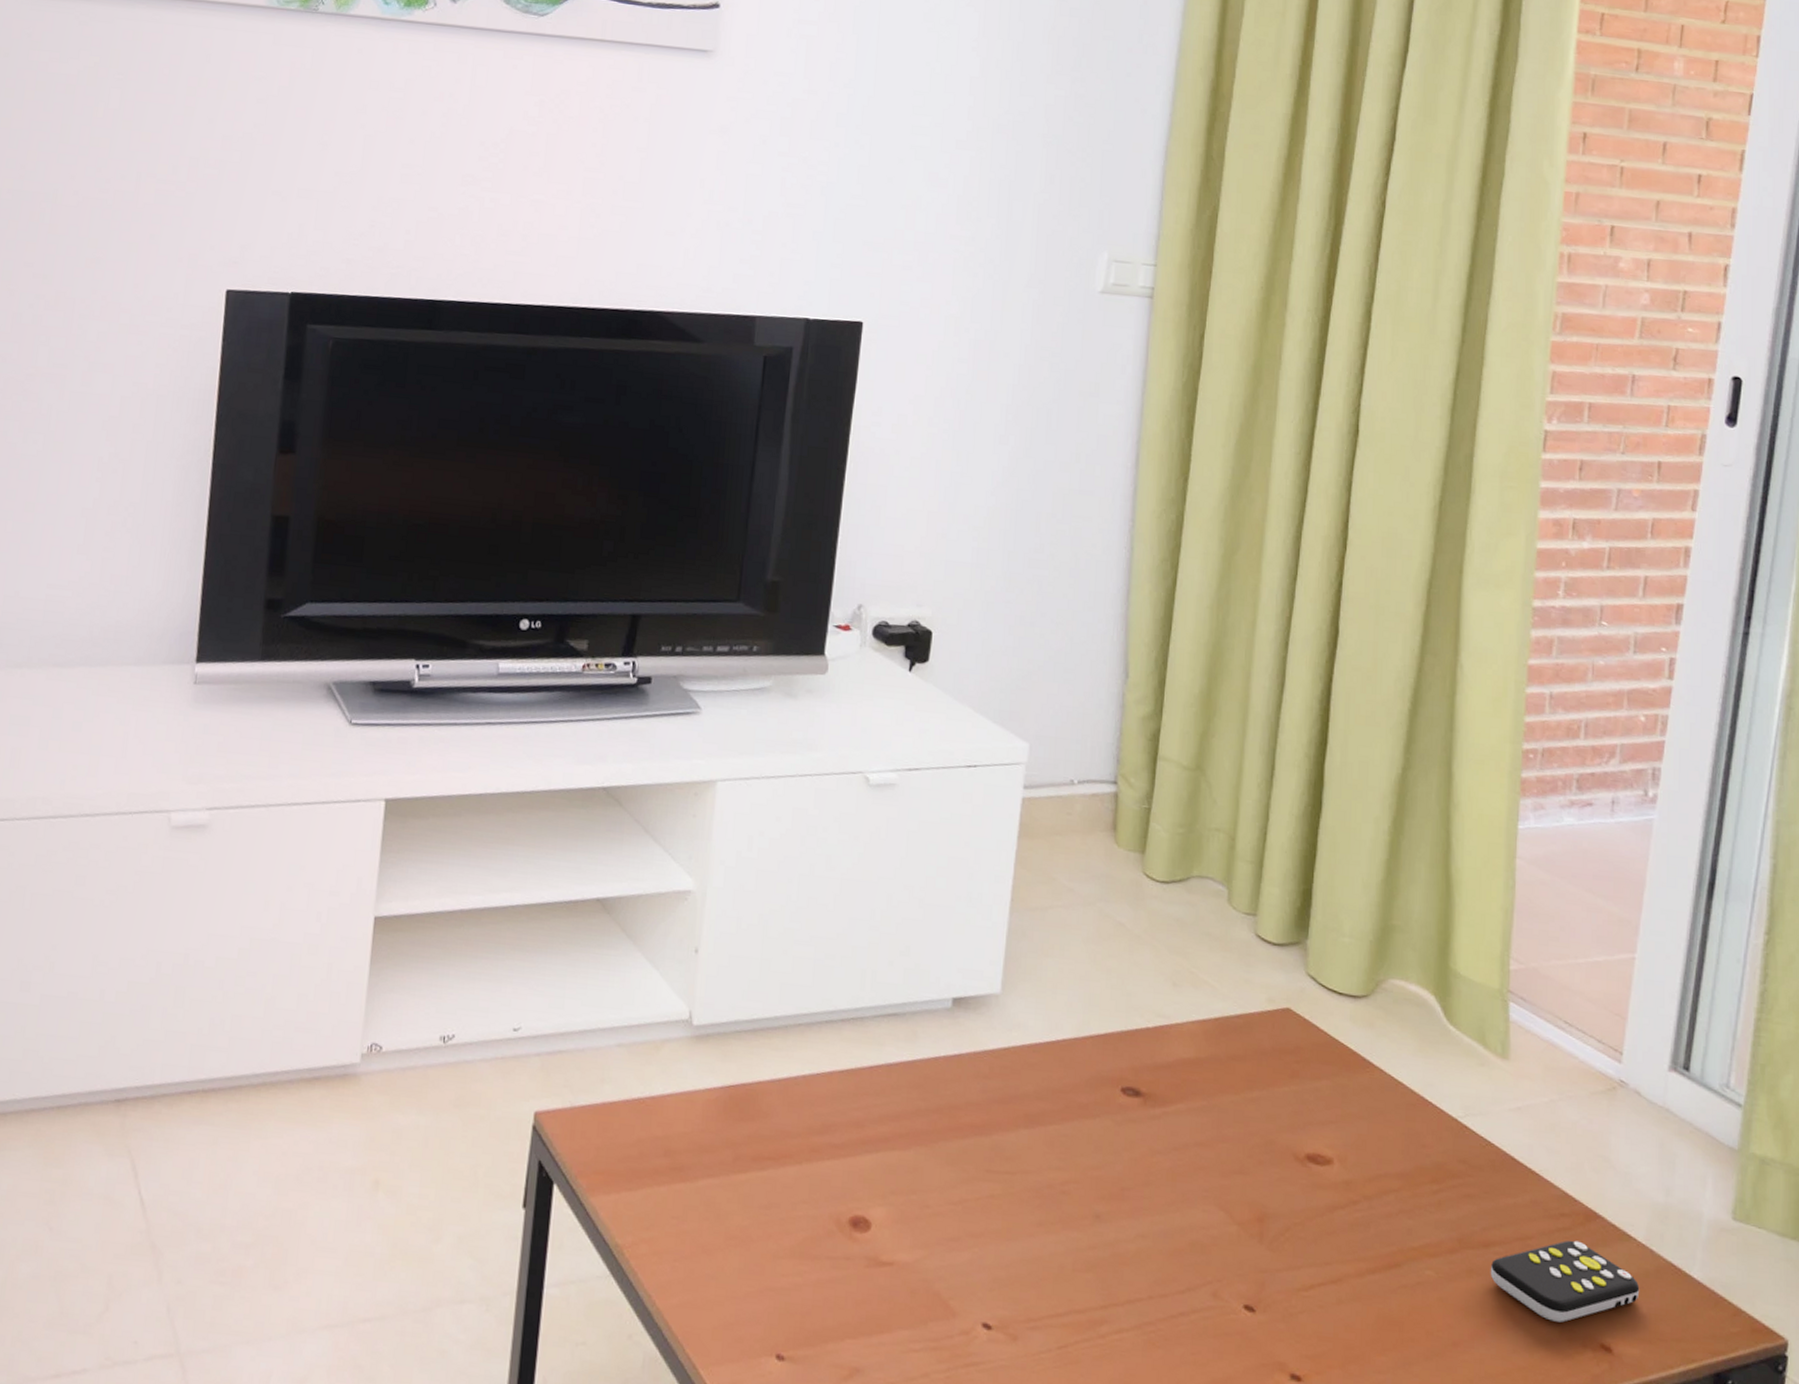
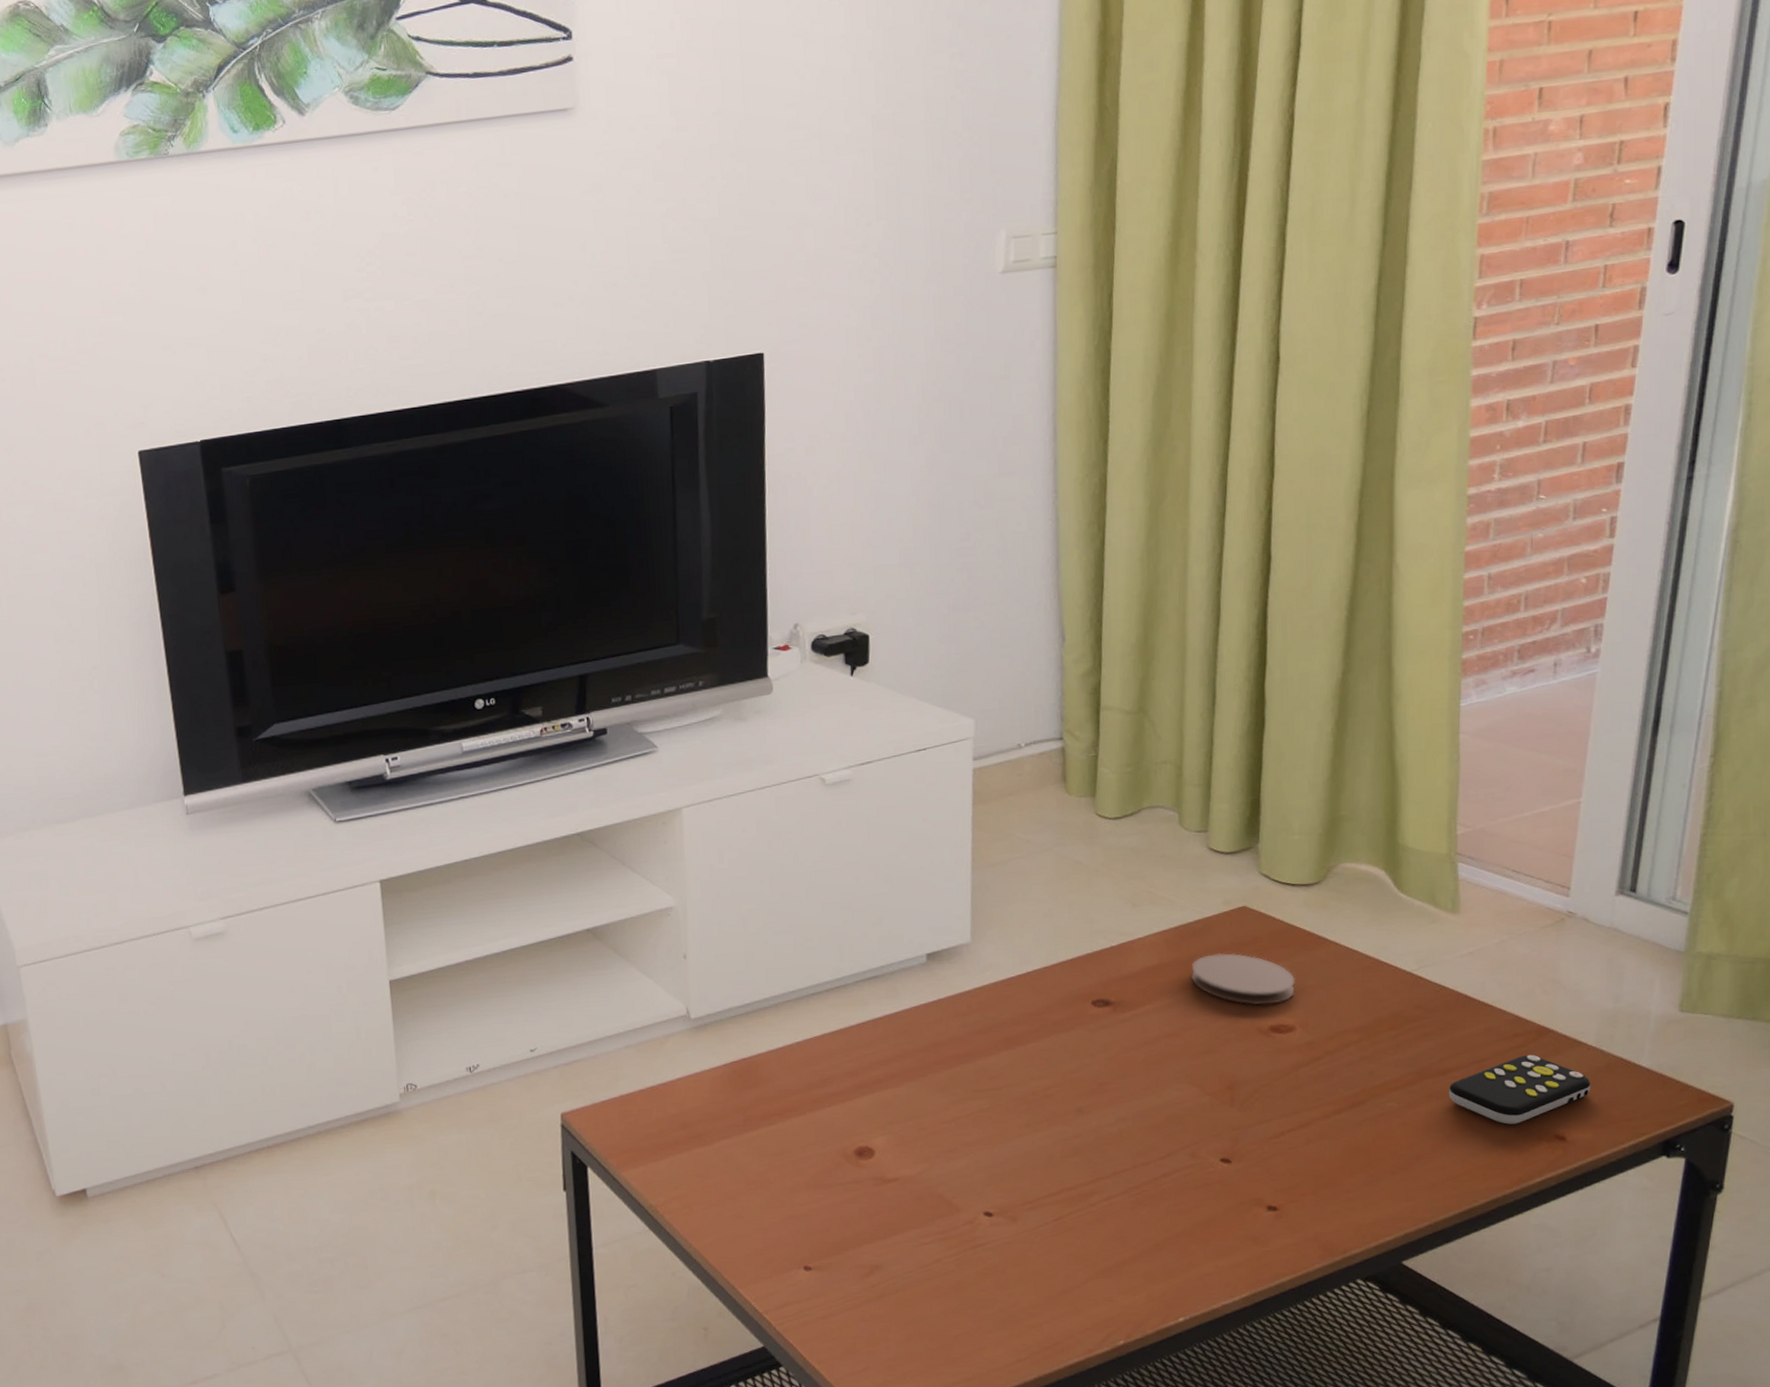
coaster: none [1227,1056,1337,1129] -> present [1190,953,1296,1006]

